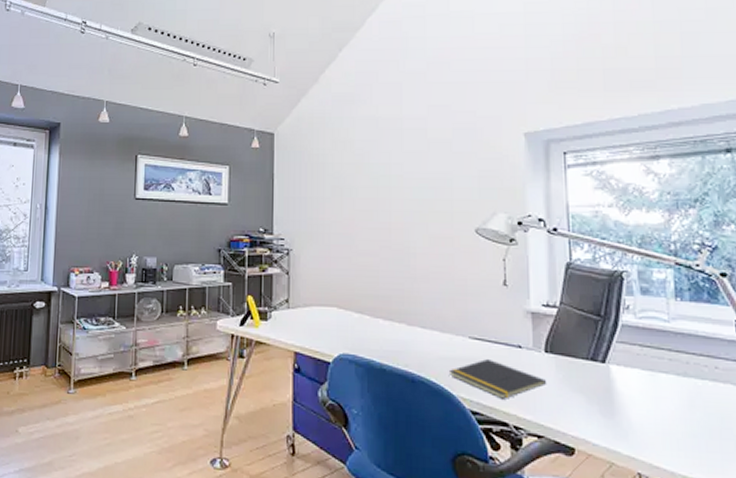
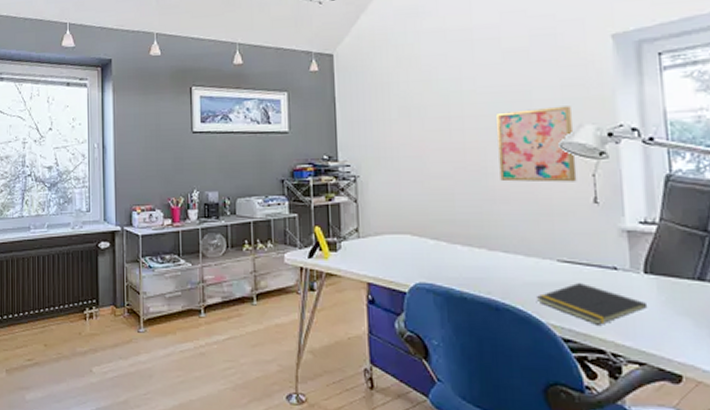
wall art: none [420,195,490,265] -> present [497,106,577,183]

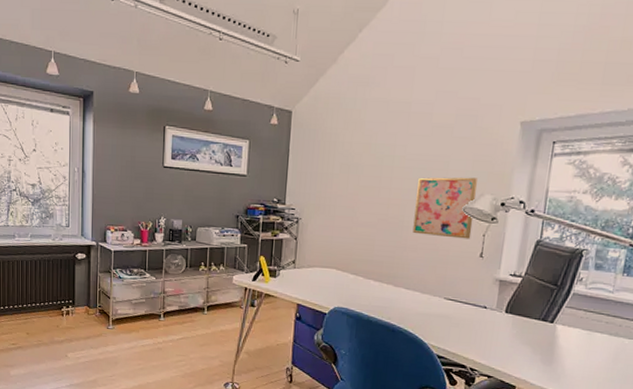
notepad: present [536,283,648,325] -> none [423,316,503,348]

